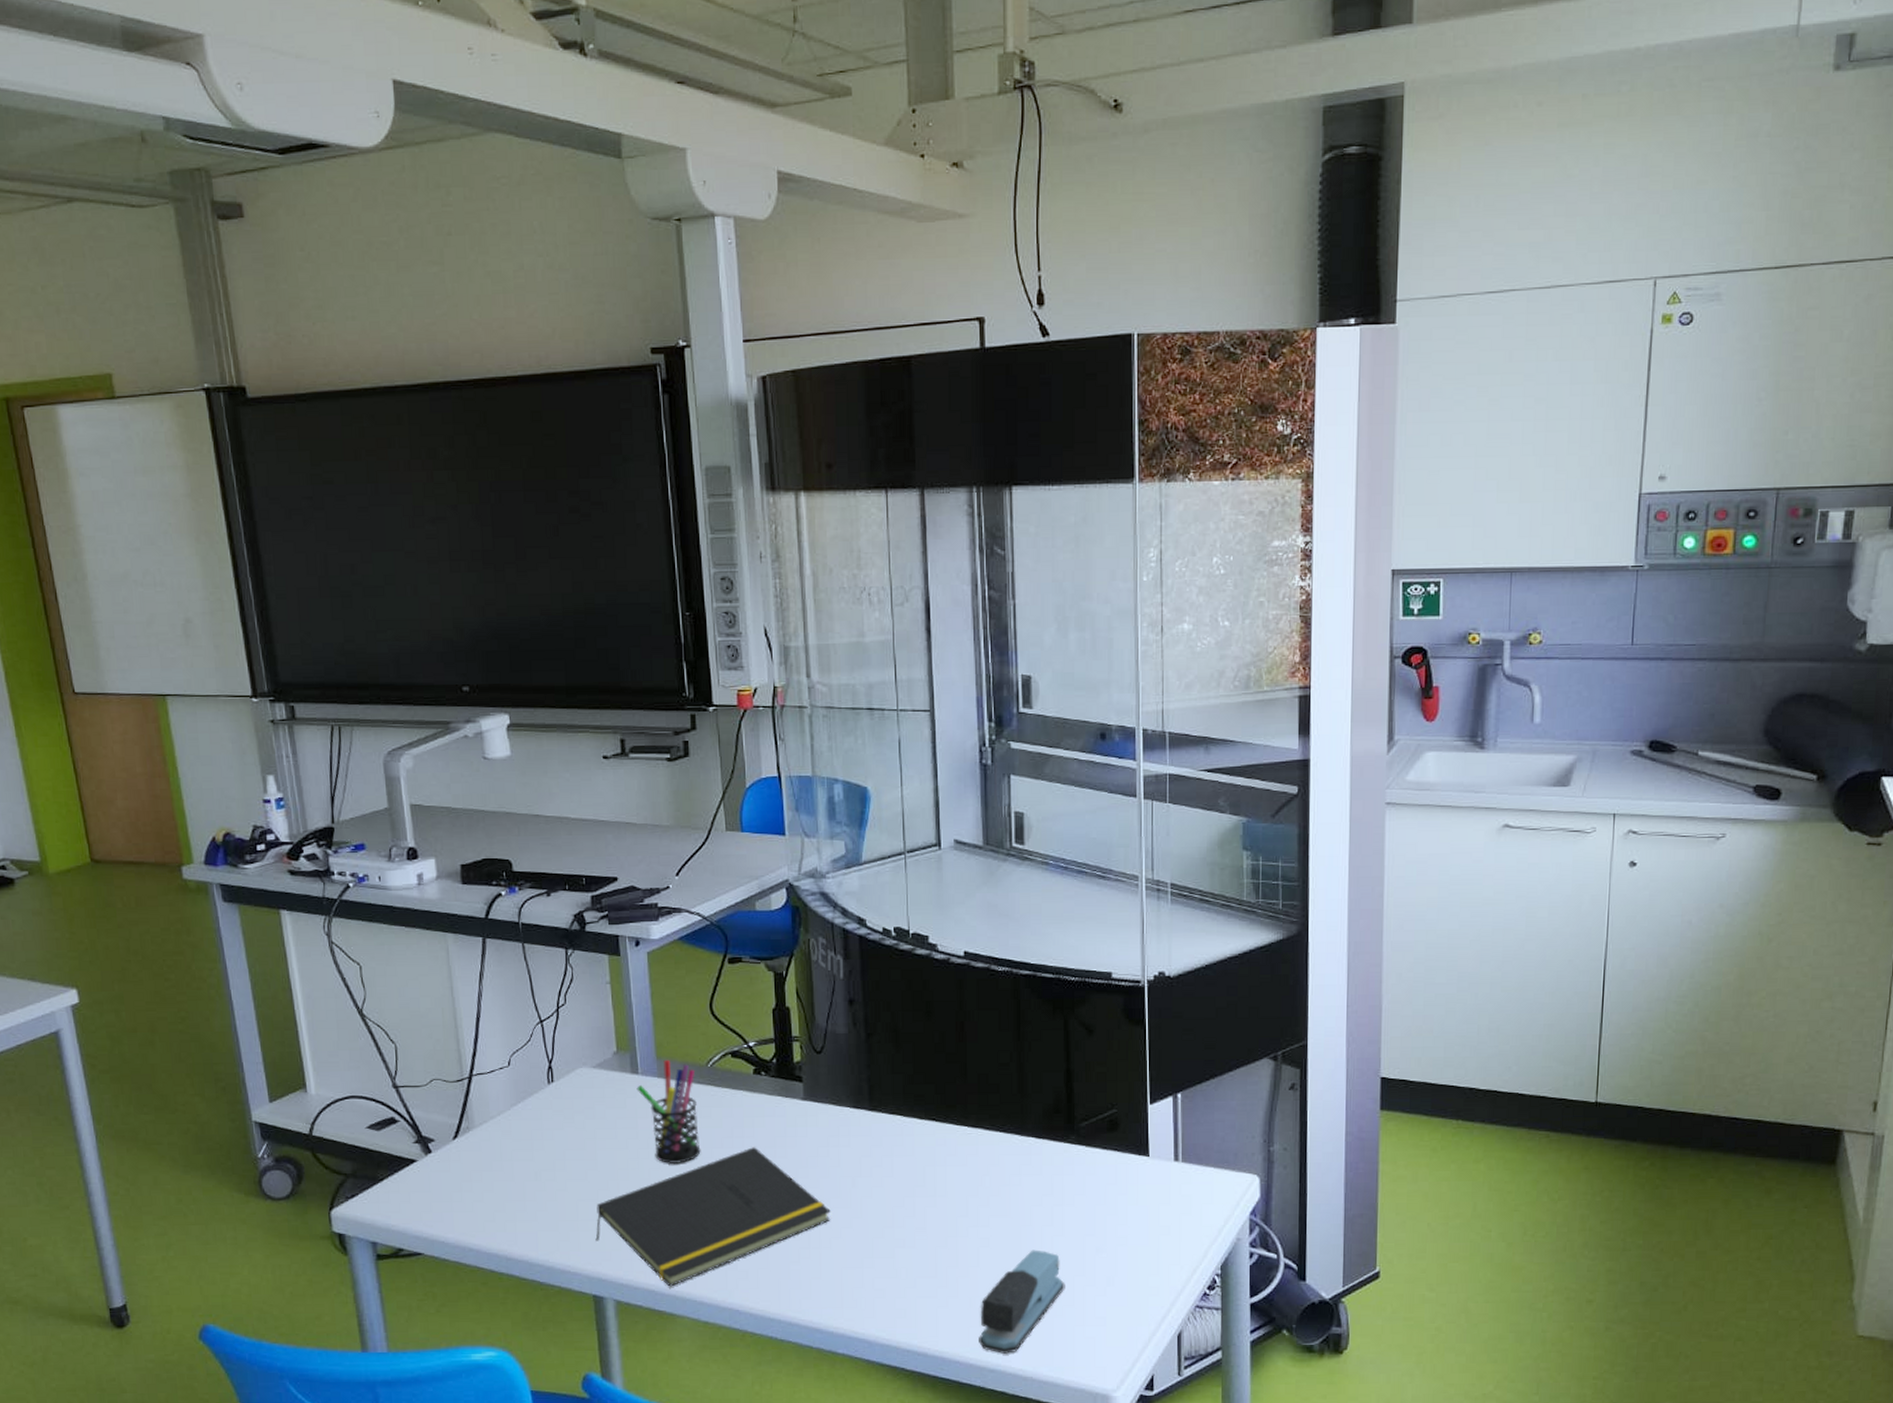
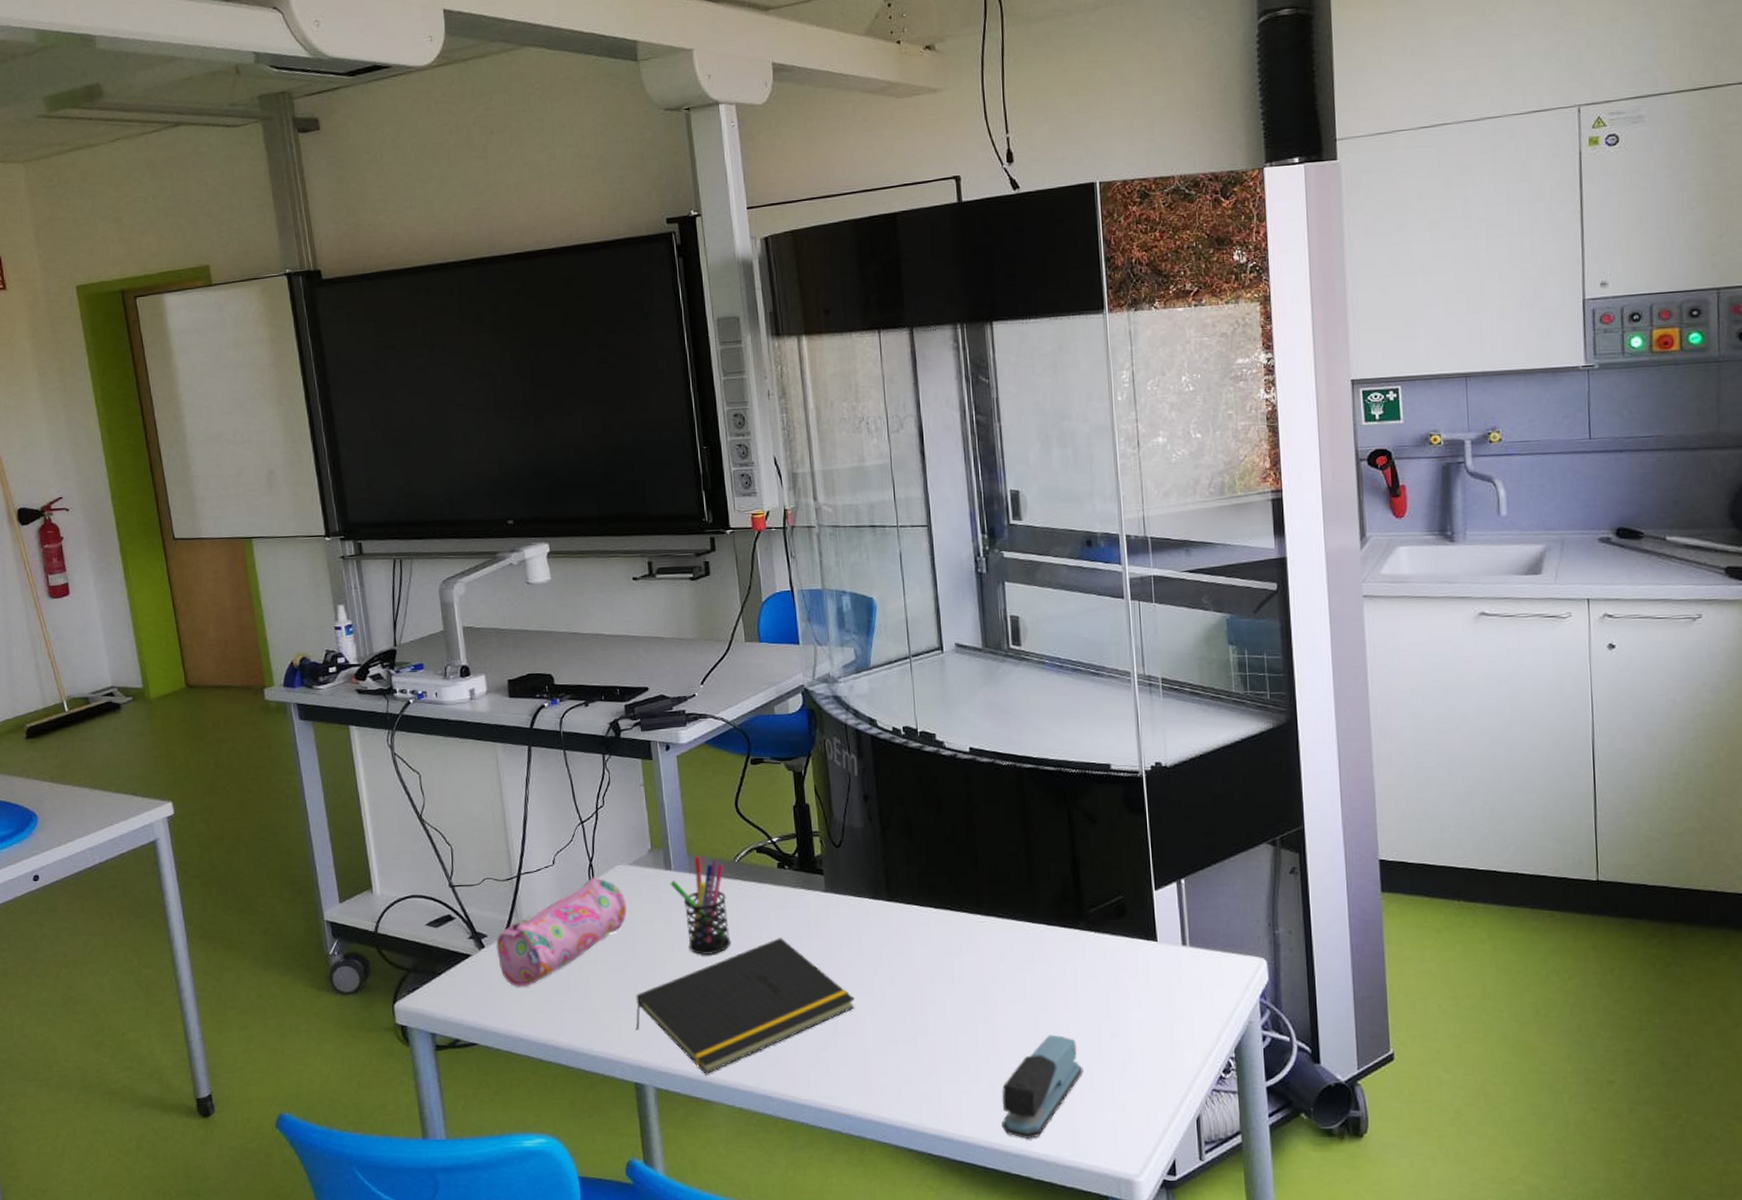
pencil case: none [444,1080,589,1195] -> present [496,877,627,987]

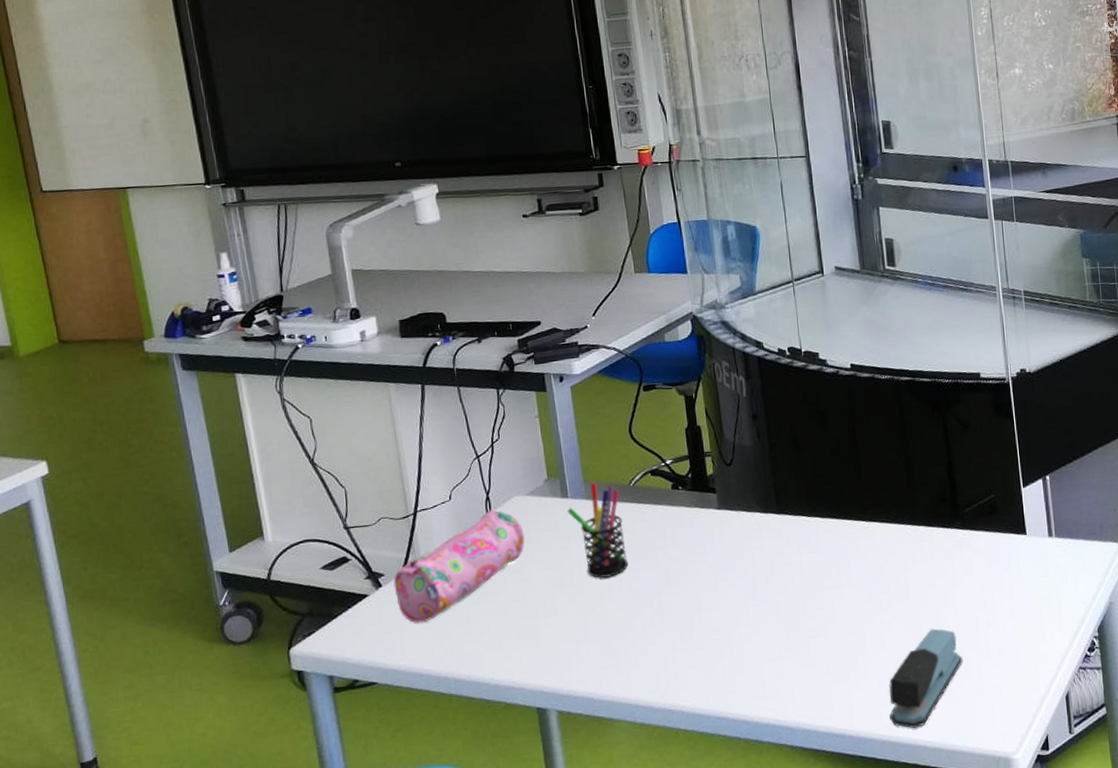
notepad: present [635,938,855,1074] -> none [536,556,749,694]

